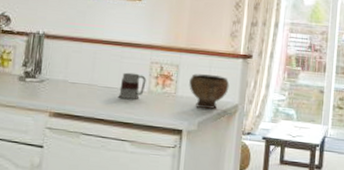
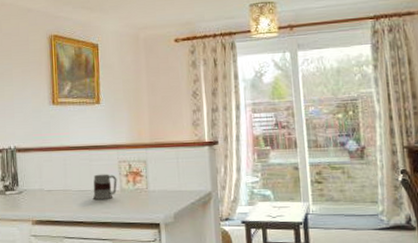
bowl: present [189,73,230,110] -> none [159,165,200,201]

